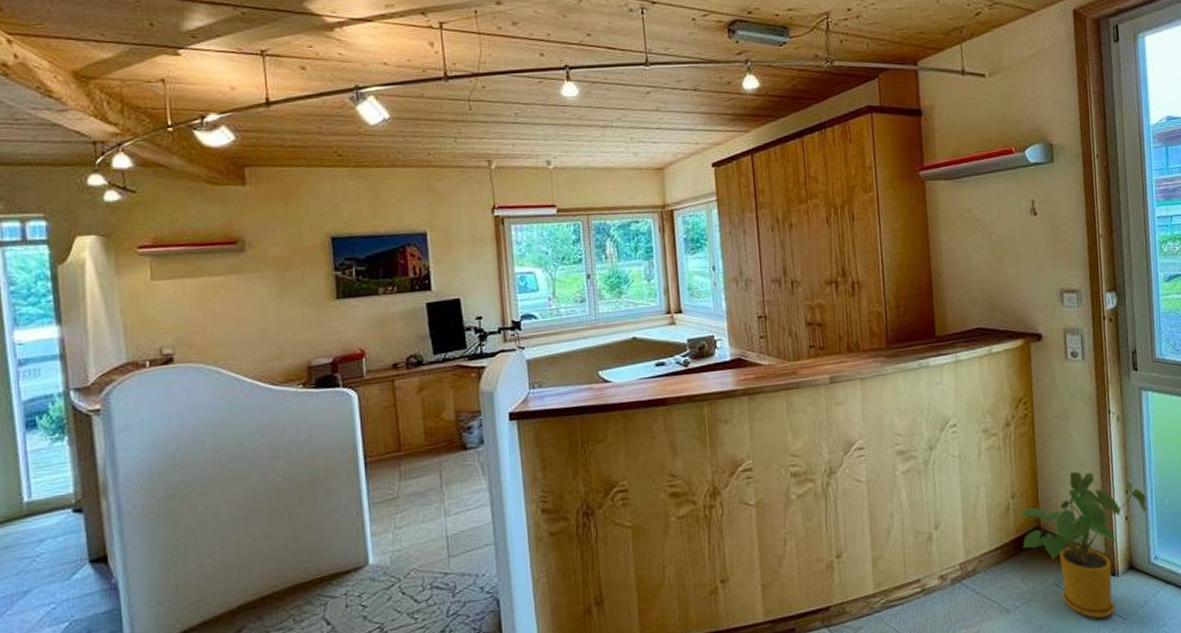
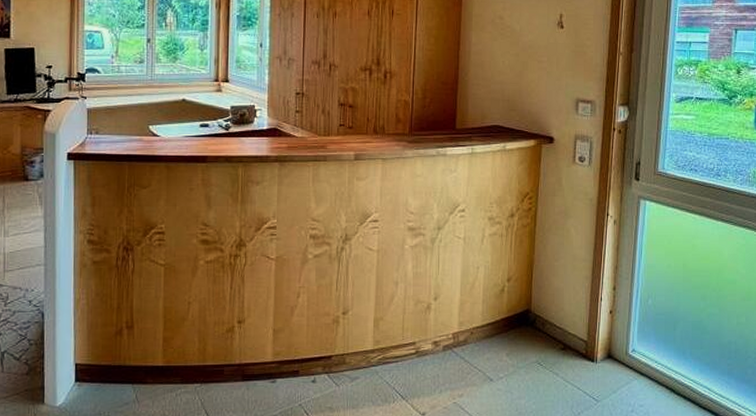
house plant: present [1019,471,1148,619] -> none [512,264,632,398]

